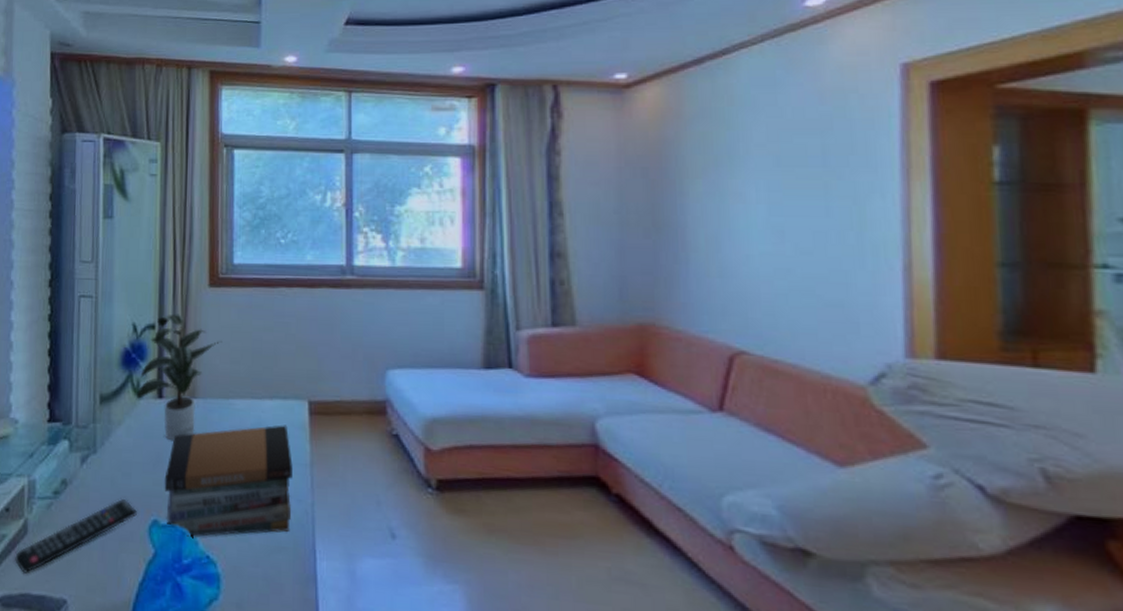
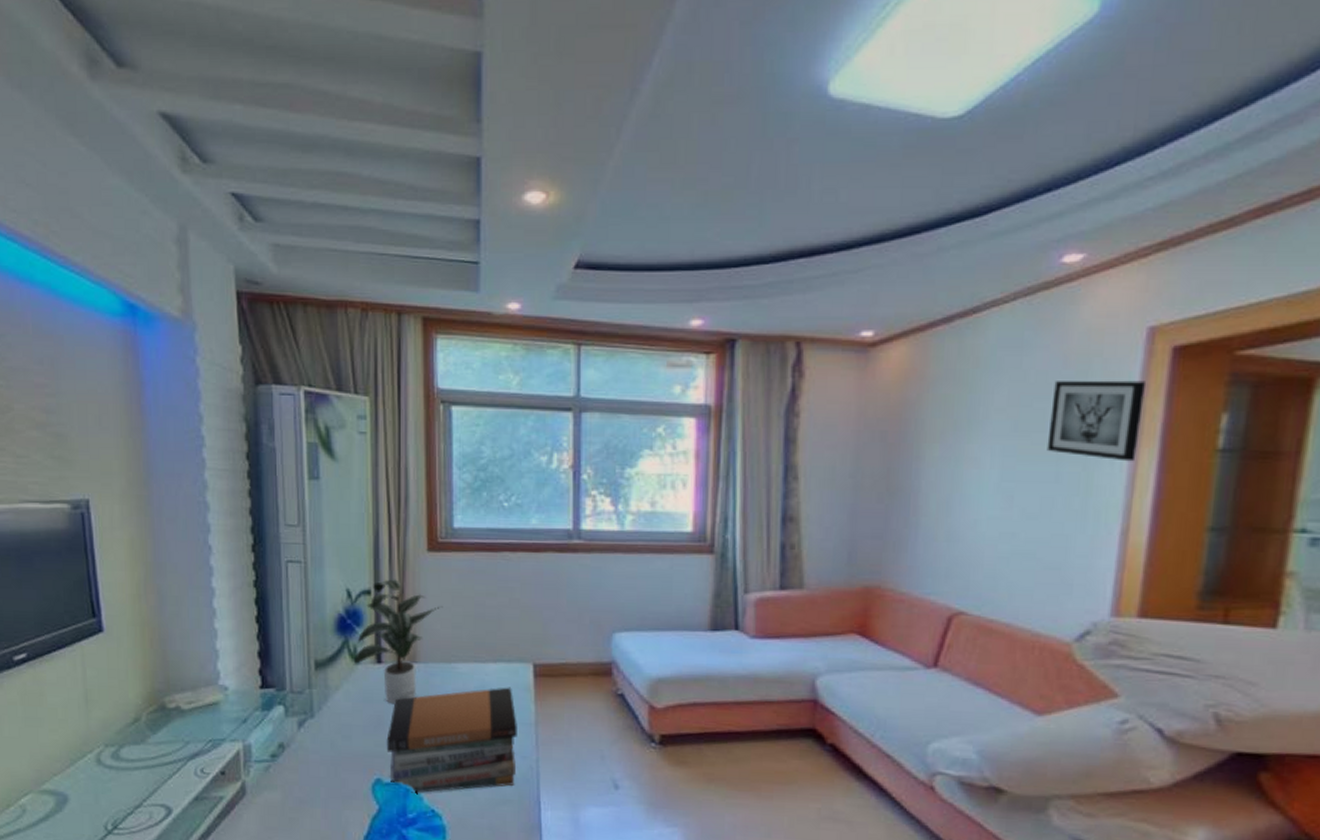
remote control: present [15,499,137,574] -> none [235,760,359,832]
wall art: none [812,115,908,196] -> present [1047,380,1147,462]

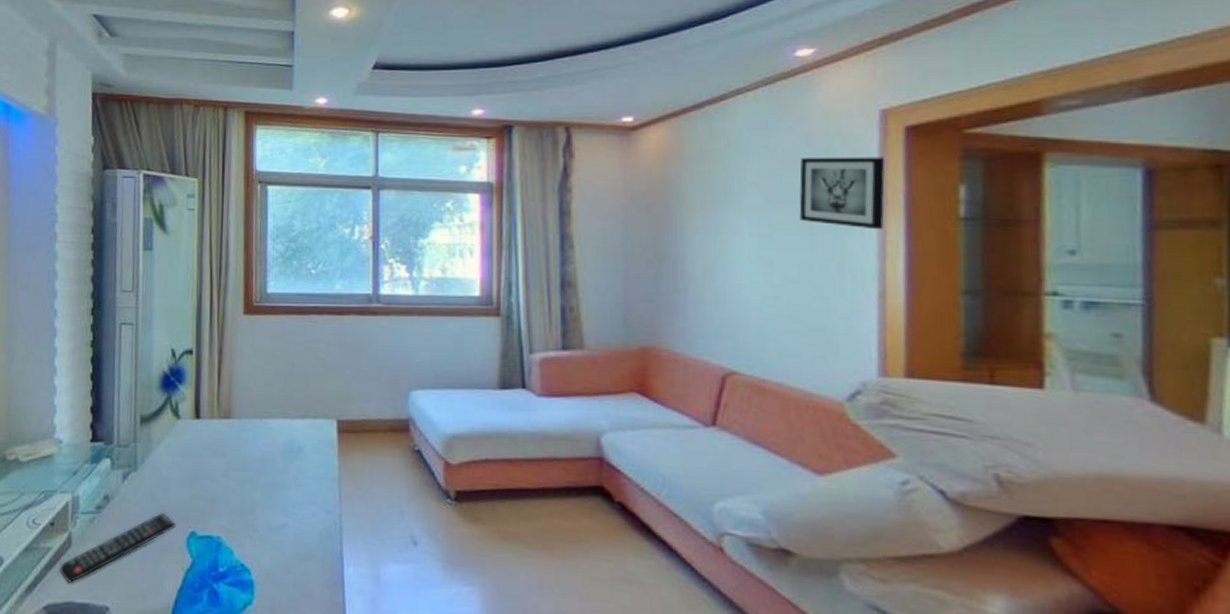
remote control: none [235,760,359,832] -> present [60,513,176,583]
potted plant: present [353,579,443,705] -> none [174,340,256,459]
book stack: present [386,687,517,793] -> none [201,442,322,547]

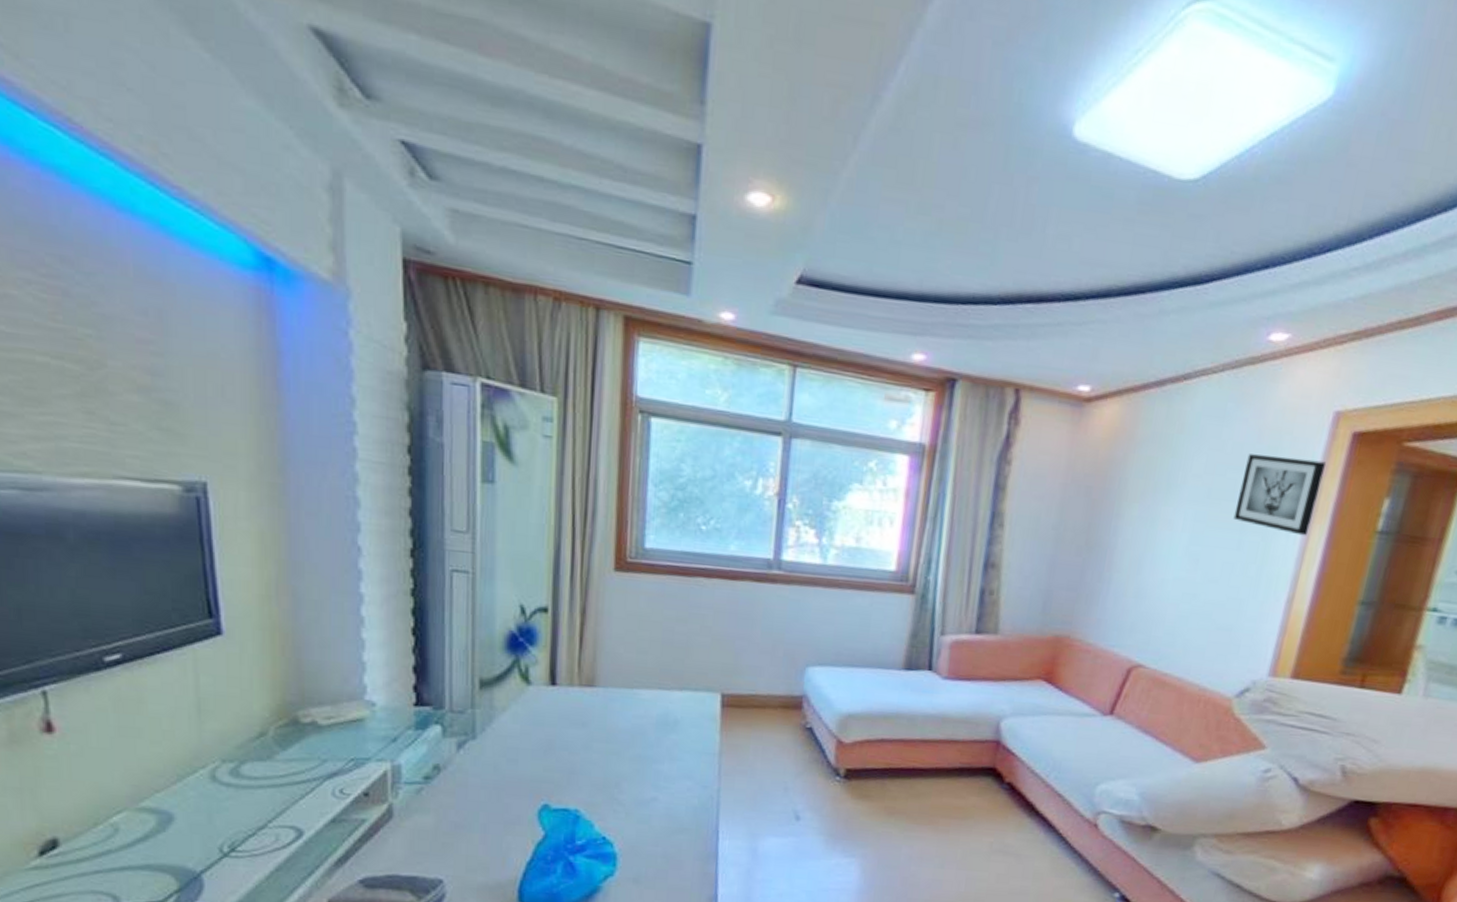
remote control: present [60,513,176,583] -> none [378,785,525,856]

